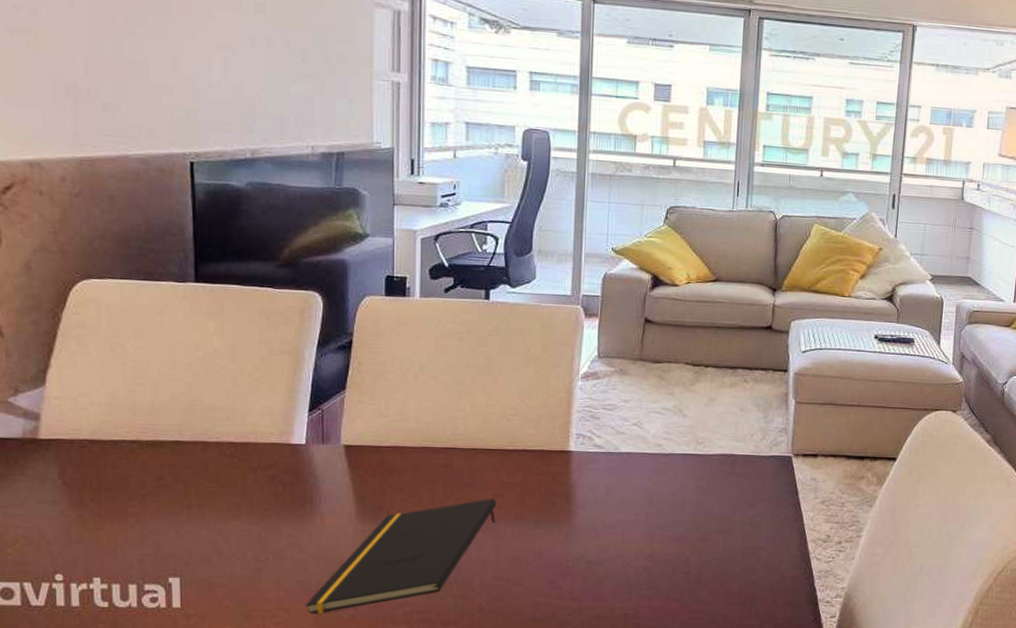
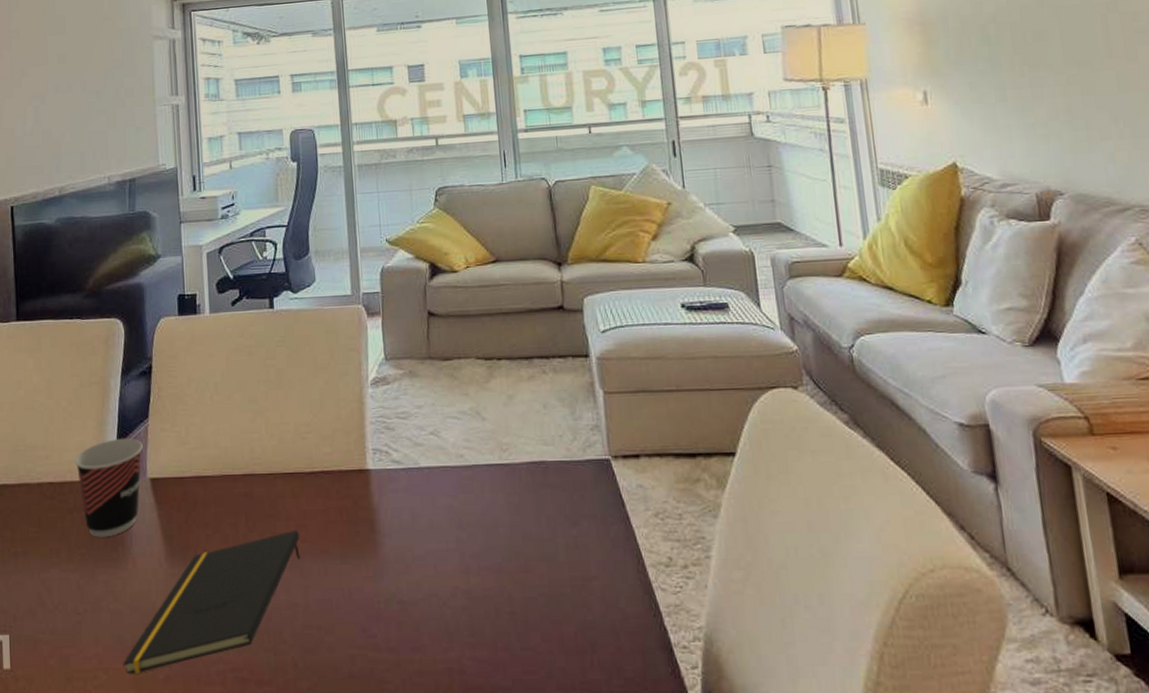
cup: none [260,406,338,496] -> present [74,438,143,538]

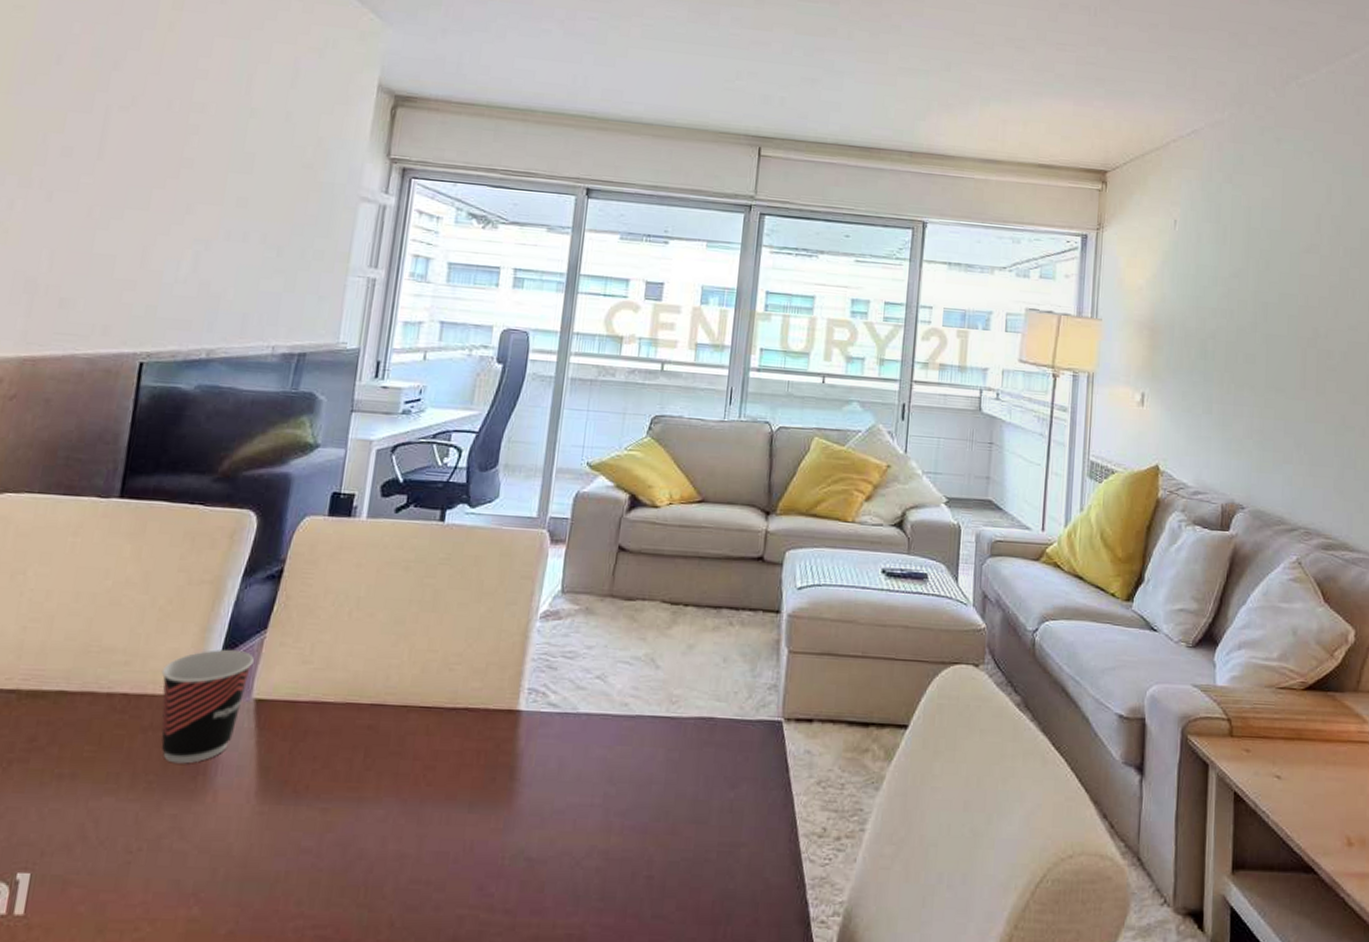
notepad: present [122,529,300,674] -> none [175,771,426,928]

